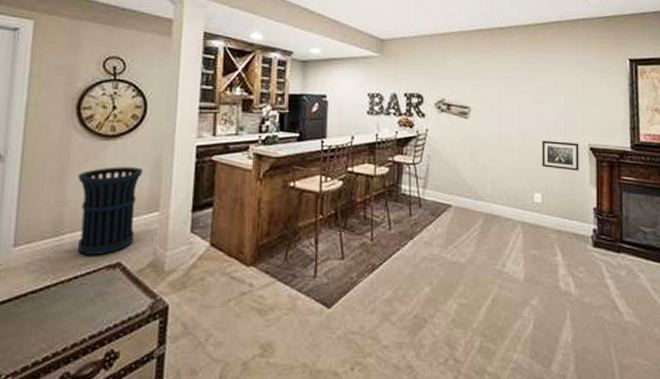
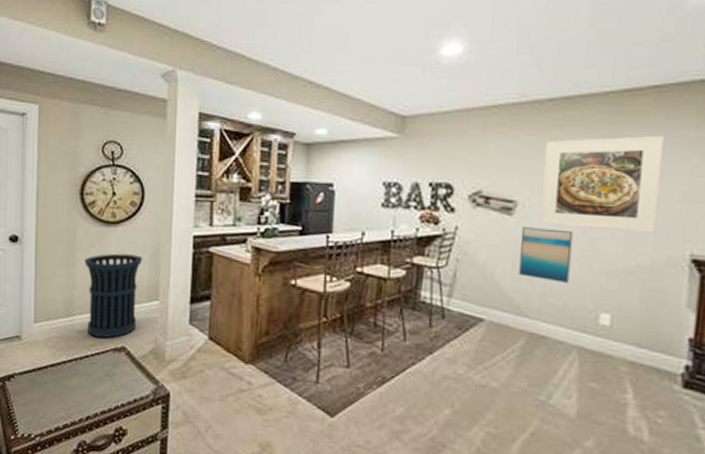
wall art: none [475,127,512,171] -> present [519,227,574,283]
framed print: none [487,57,565,129] -> present [540,135,664,233]
wall art: present [542,141,579,171] -> none [615,247,675,289]

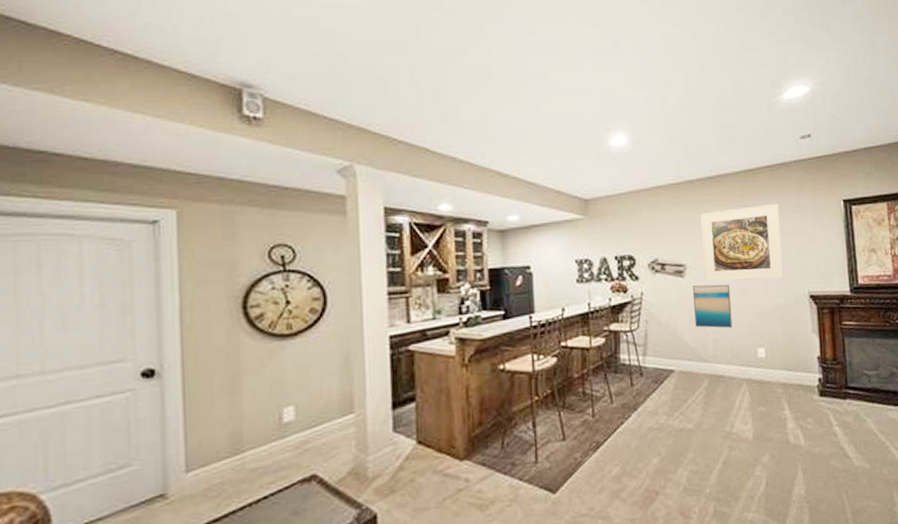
trash can: present [84,253,143,338] -> none [254,367,331,471]

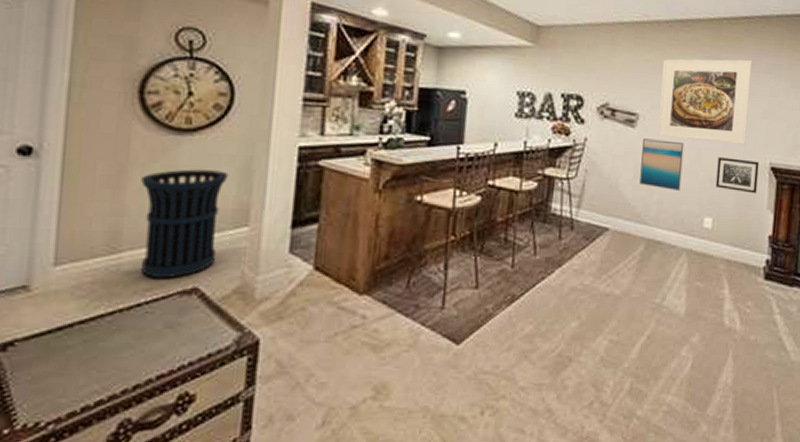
trash can: none [254,367,331,471] -> present [141,169,229,278]
wall art: none [762,291,801,321] -> present [715,157,759,194]

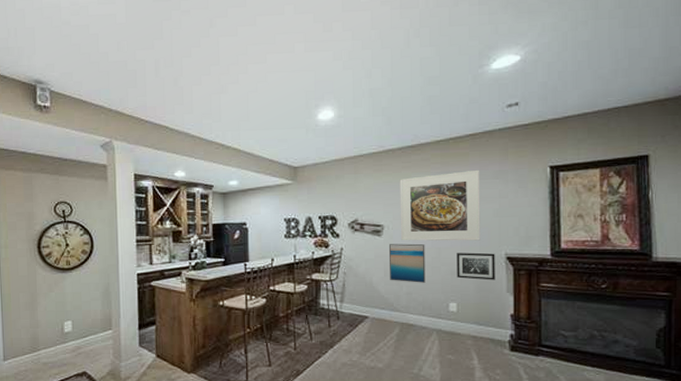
trash can: present [141,169,229,278] -> none [45,294,96,366]

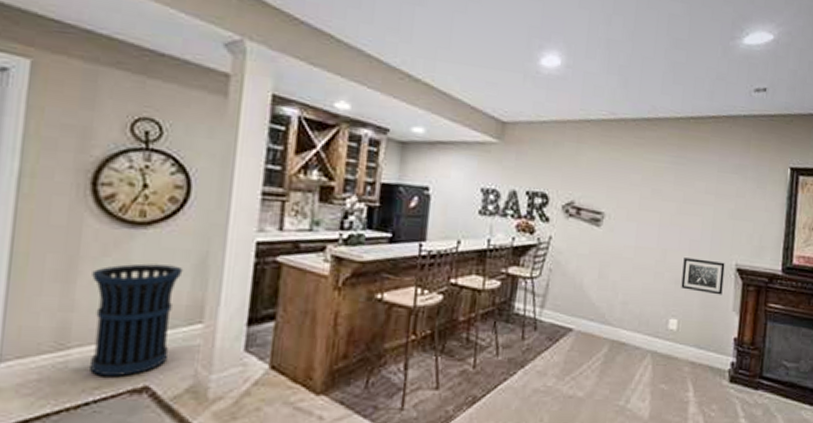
trash can: none [45,294,96,366] -> present [90,263,183,376]
wall art: present [388,243,426,283] -> none [604,238,650,291]
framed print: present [399,169,481,241] -> none [623,157,718,245]

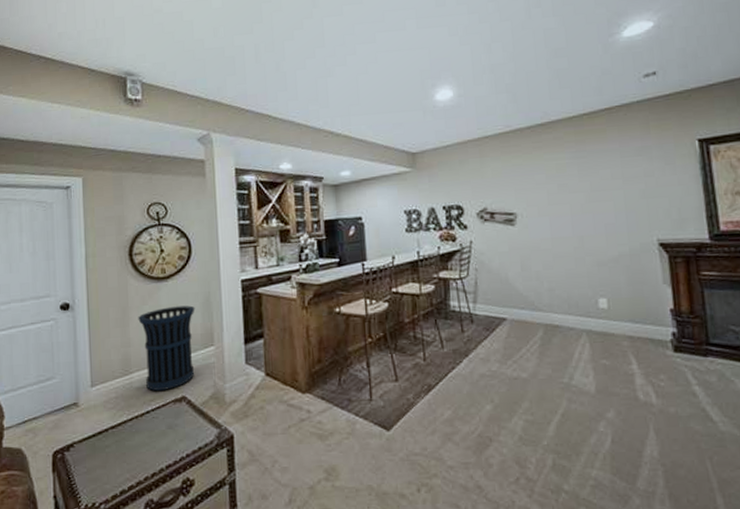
wall art: present [681,258,725,295] -> none [602,239,649,271]

